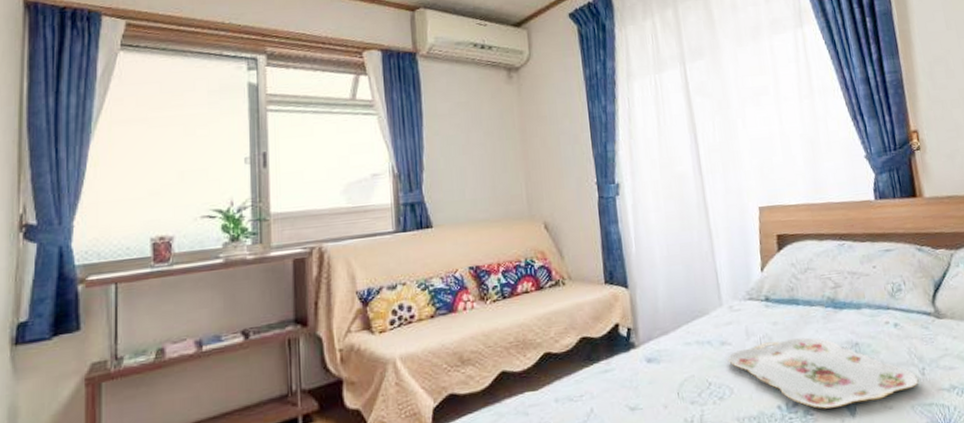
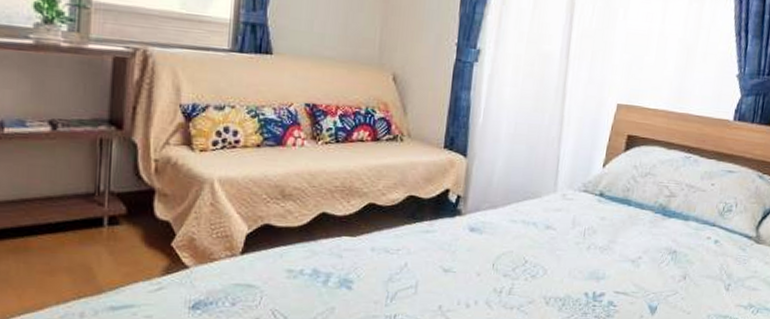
serving tray: present [728,338,919,409] -> none [549,234,722,304]

